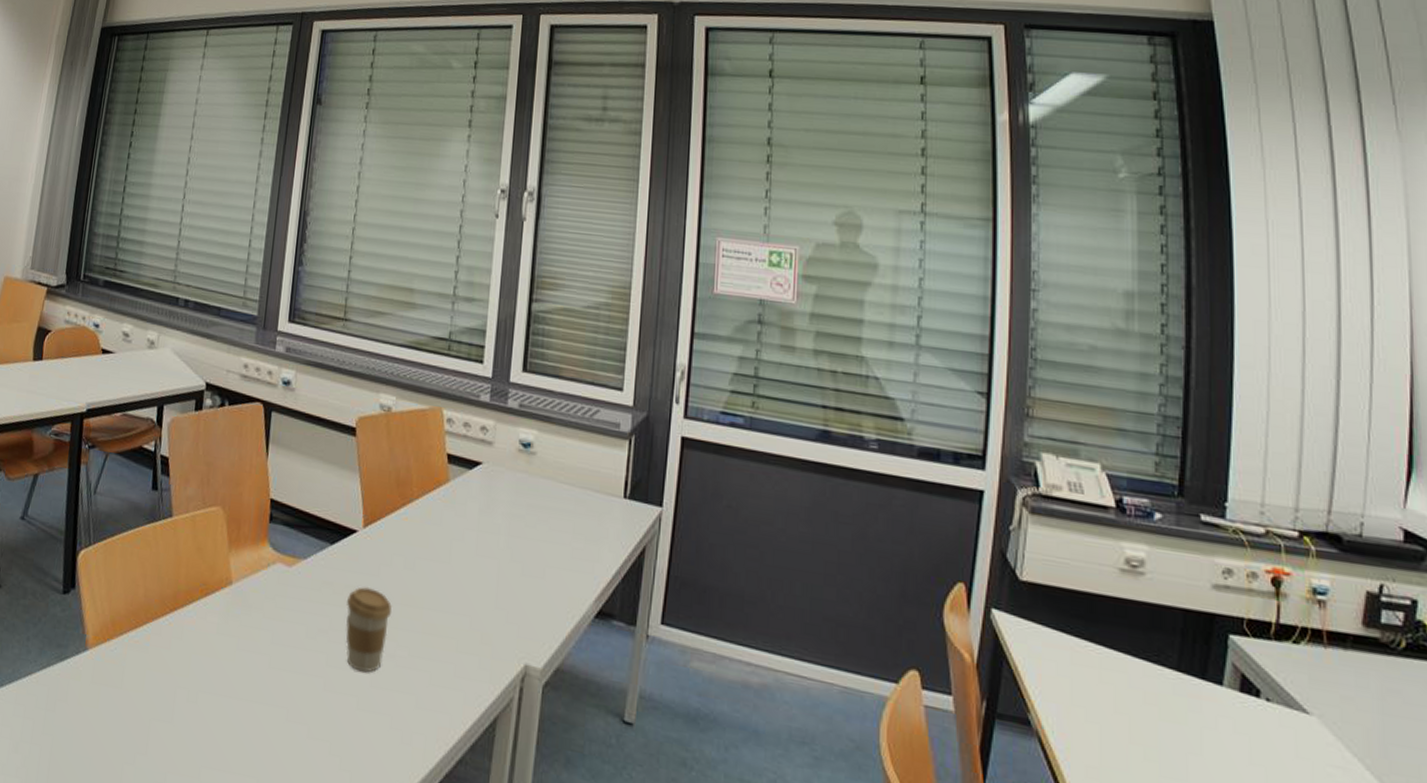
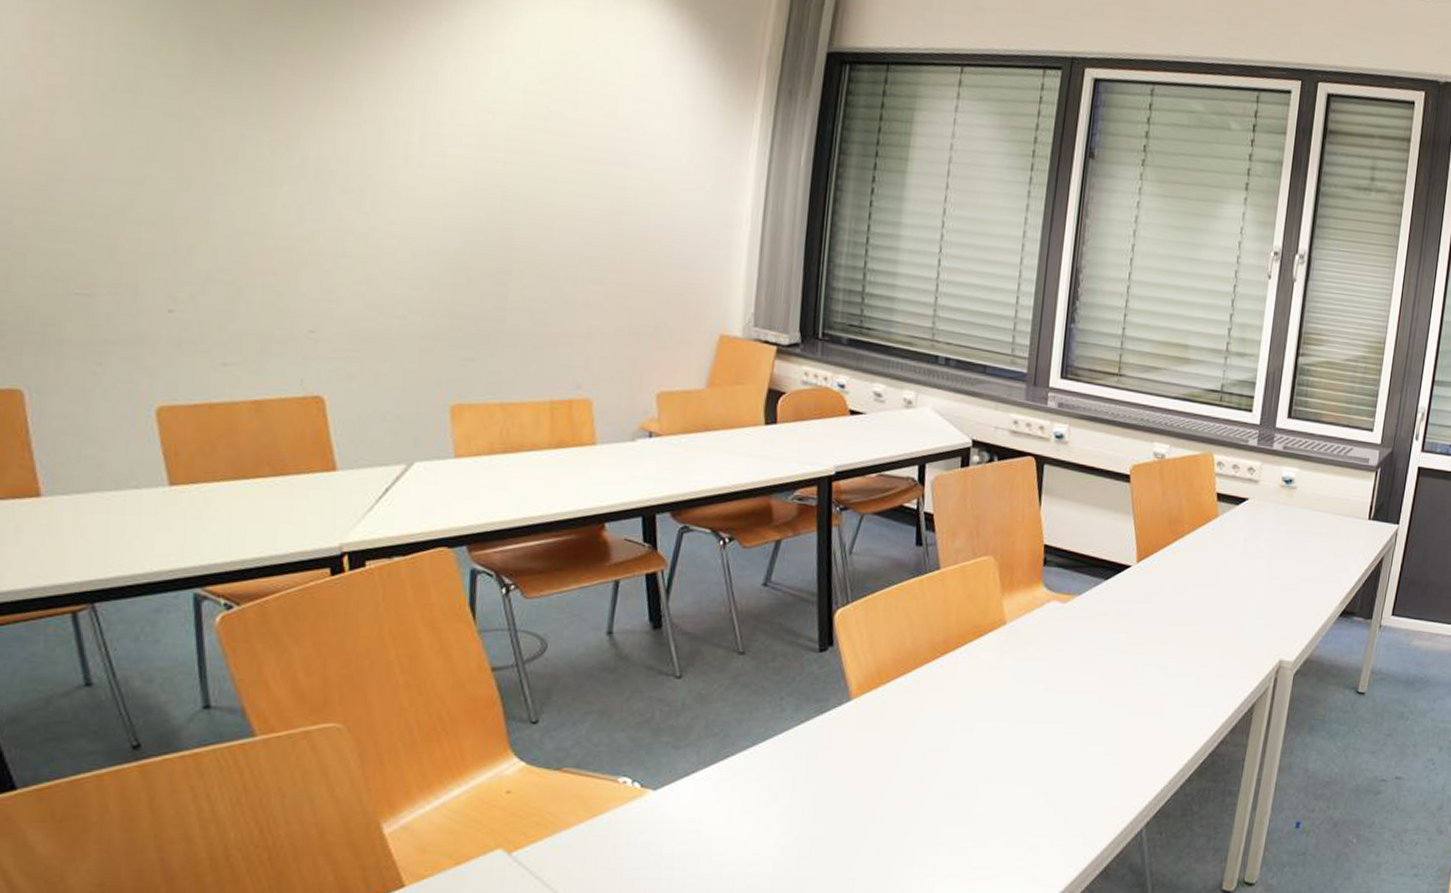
coffee cup: present [346,586,393,673] -> none [1120,612,1164,684]

